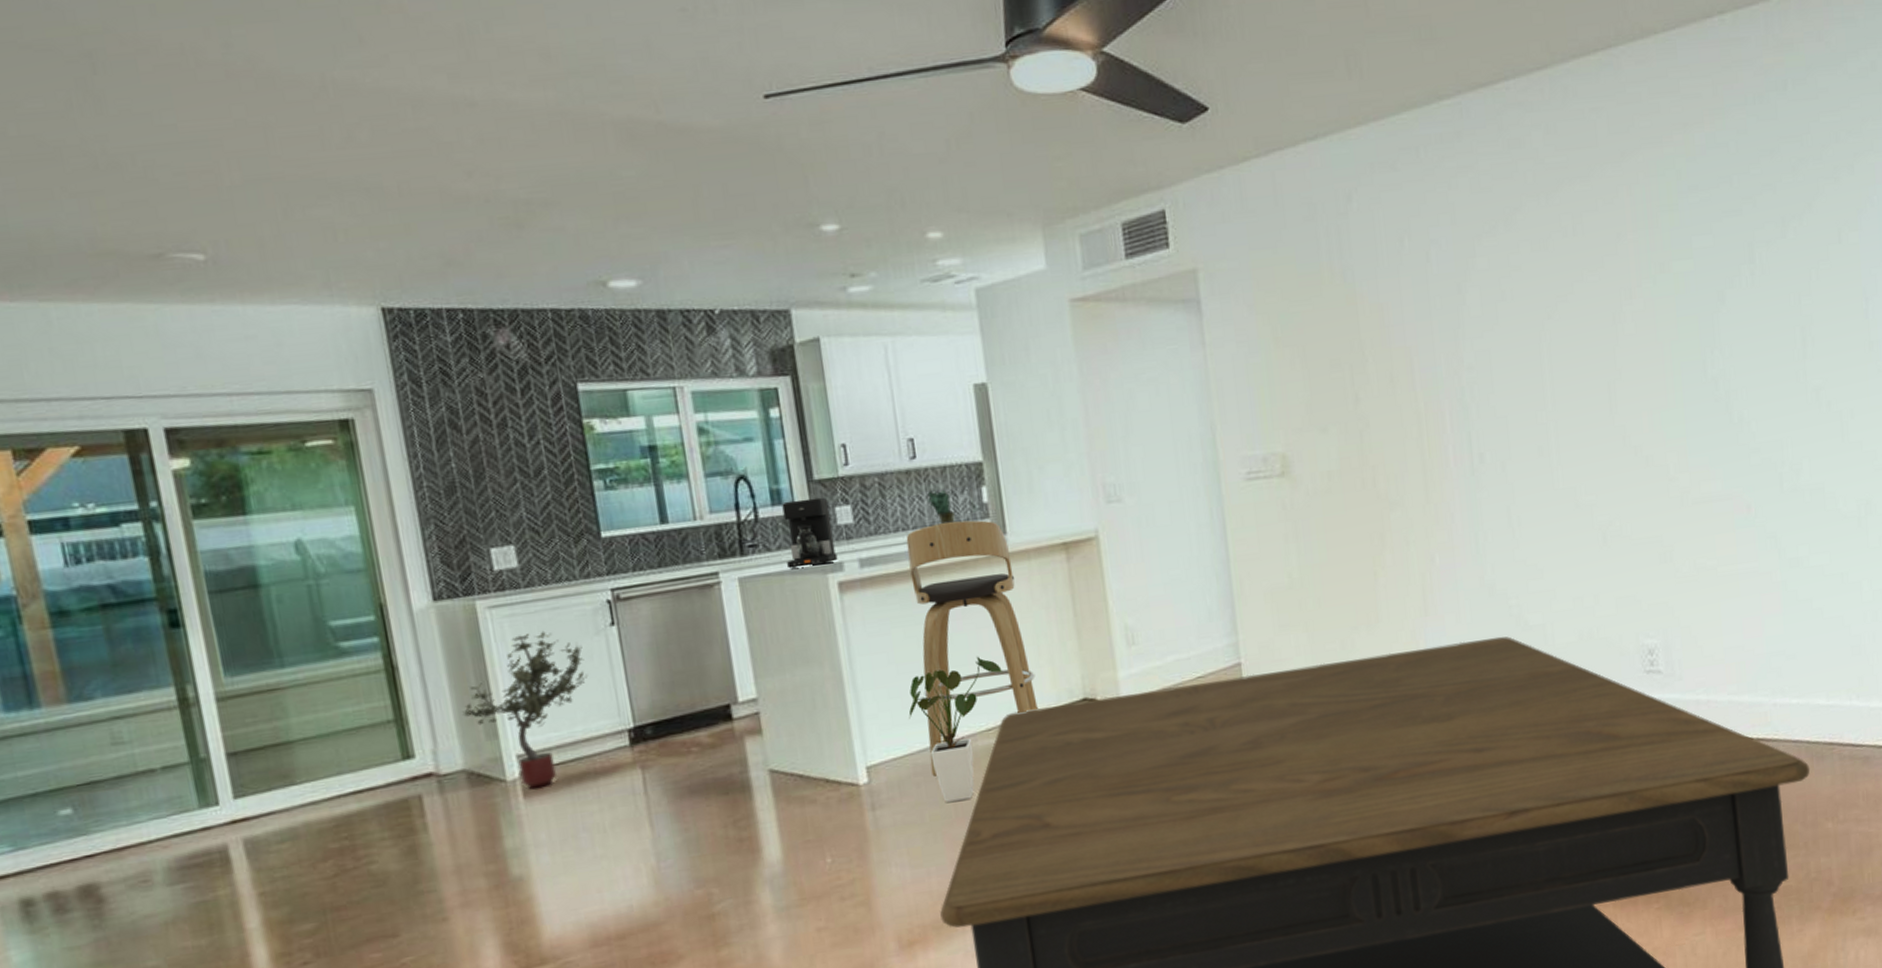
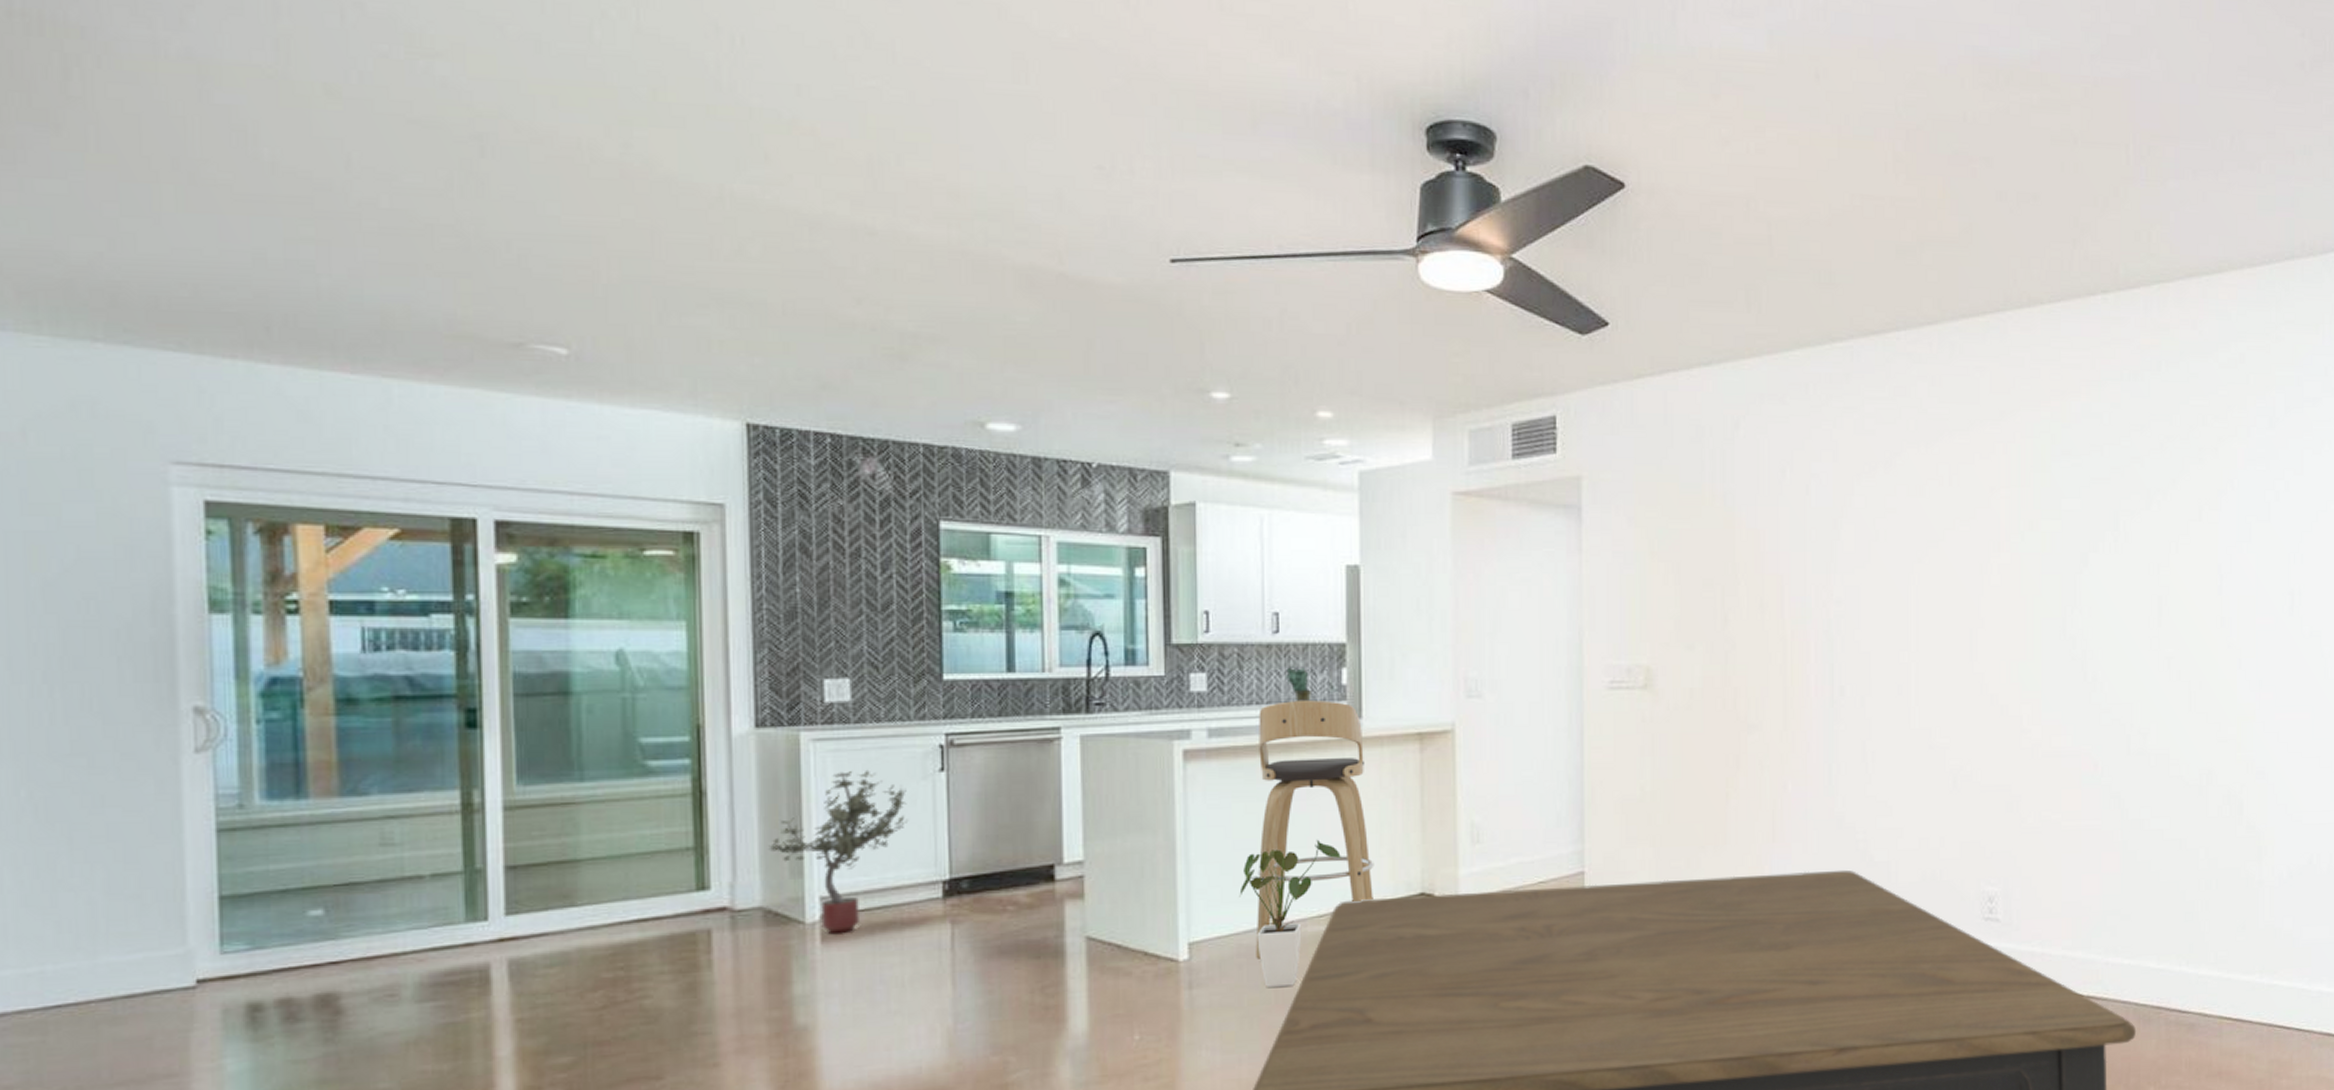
coffee maker: present [782,497,838,569] -> none [1133,662,1186,731]

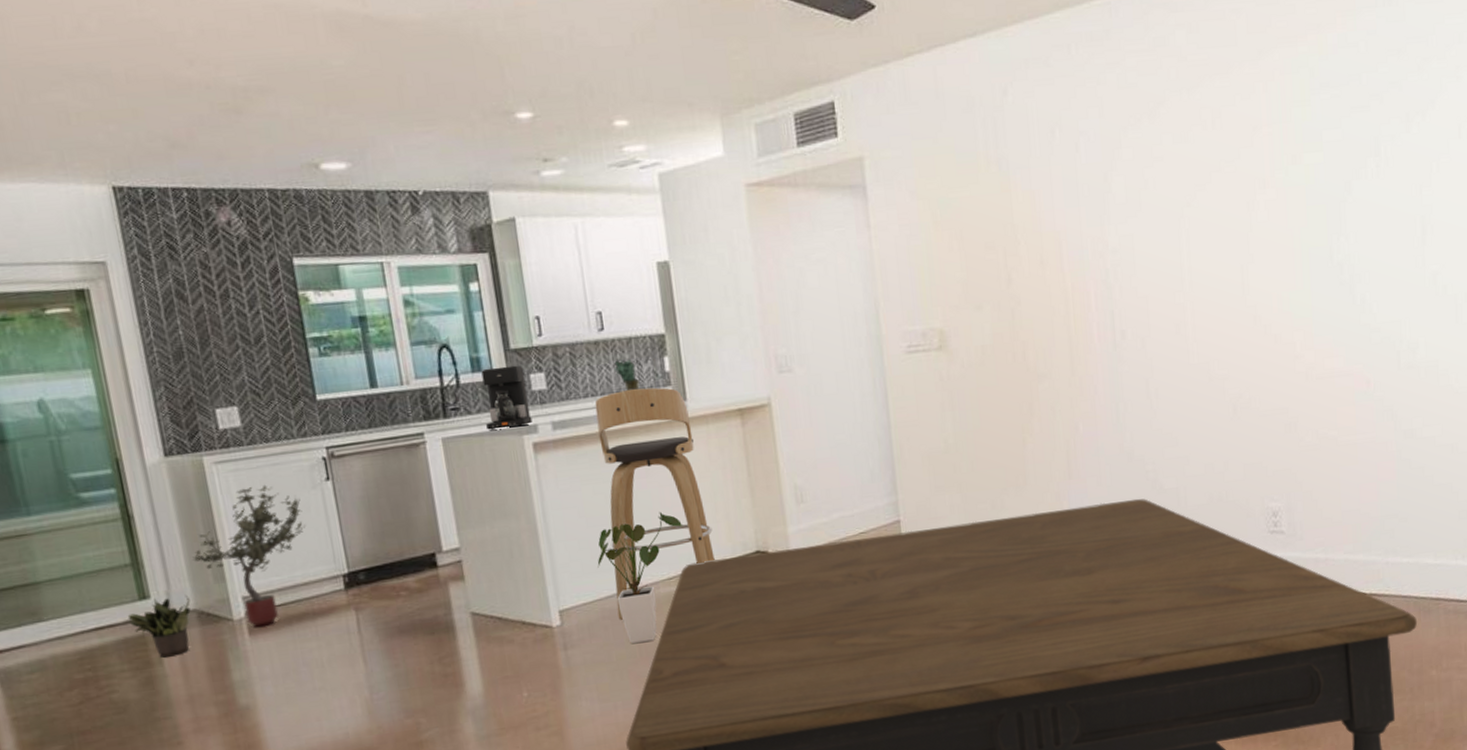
potted plant: none [679,889,757,961] -> present [127,595,191,658]
coffee maker: none [1133,662,1186,731] -> present [481,365,533,430]

